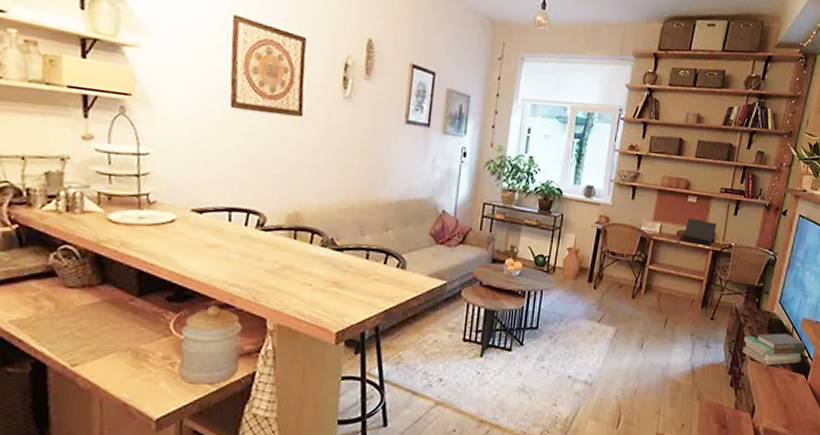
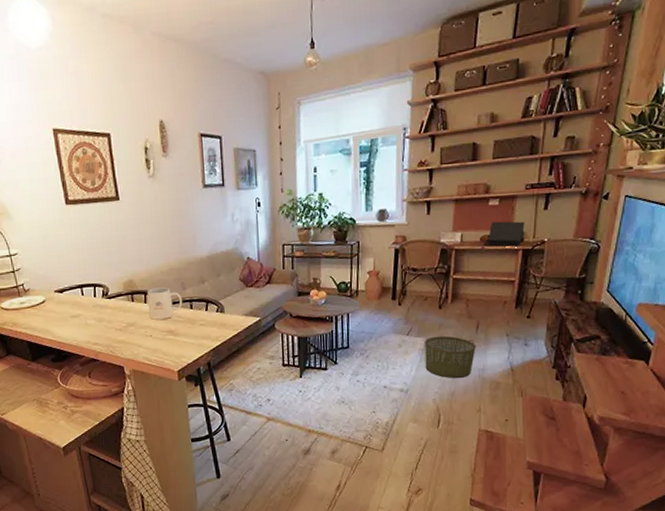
jar: present [179,305,242,385] -> none [66,361,112,421]
mug: none [312,227,359,268] -> present [147,287,183,321]
basket: none [612,327,663,375] -> present [425,335,476,378]
books: present [742,333,806,366] -> none [567,321,644,356]

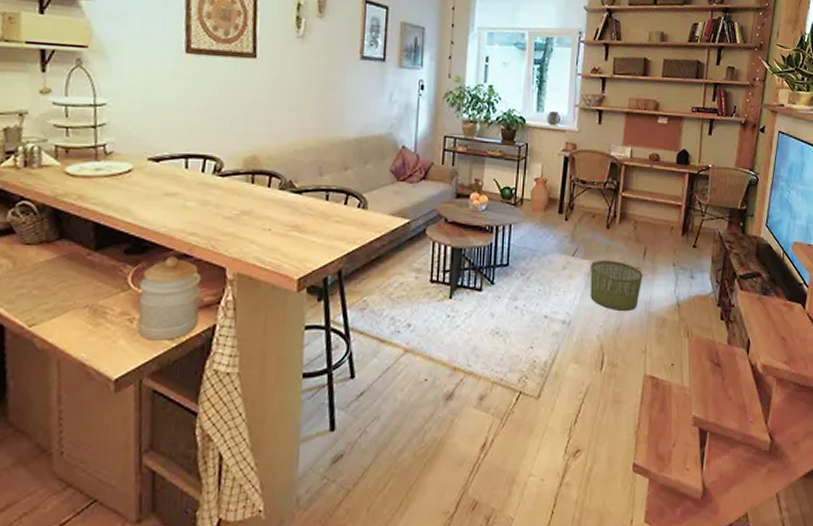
jar: none [66,361,112,421] -> present [137,256,201,341]
mug: present [147,287,183,321] -> none [271,169,318,211]
laptop: present [484,221,525,247] -> none [653,141,691,170]

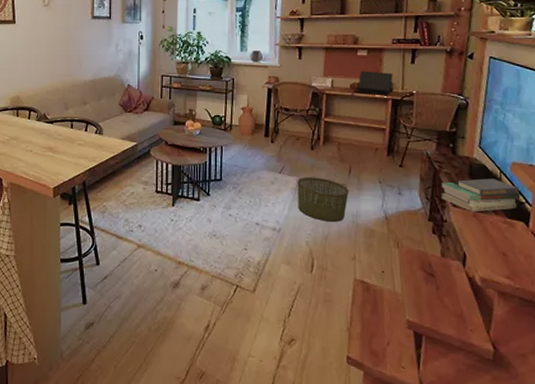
laptop: none [653,141,691,170] -> present [354,71,393,96]
books: none [730,259,800,296] -> present [441,178,521,213]

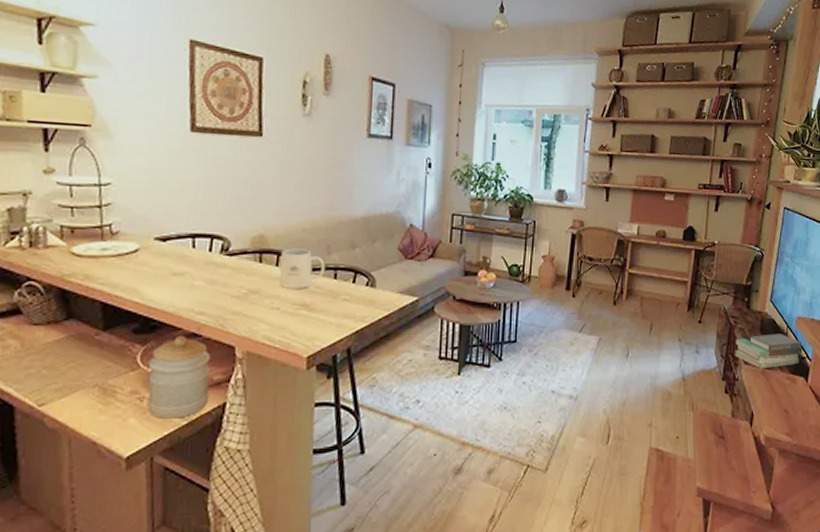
mug: none [31,105,65,137] -> present [279,248,326,290]
basket: present [297,176,349,222] -> none [597,335,649,385]
laptop: present [354,71,393,96] -> none [659,217,697,246]

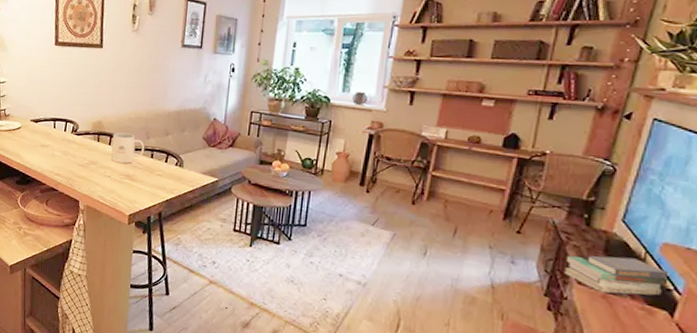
jar: present [147,335,211,419] -> none [23,188,63,246]

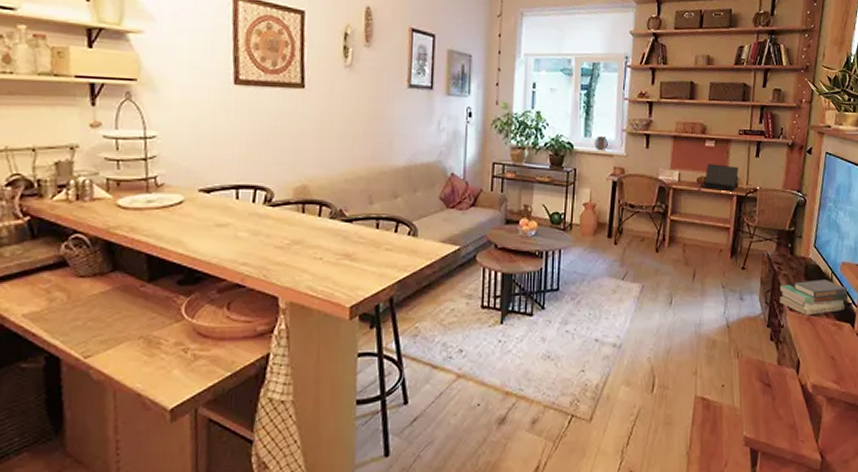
mug: present [111,132,145,164] -> none [322,198,368,240]
laptop: none [472,123,523,154] -> present [701,164,739,192]

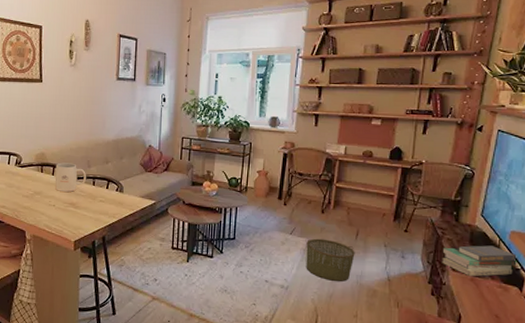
mug: none [322,198,368,240] -> present [54,162,87,193]
basket: none [640,283,693,333] -> present [306,238,355,282]
laptop: present [701,164,739,192] -> none [366,139,404,165]

